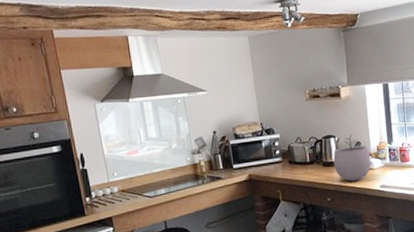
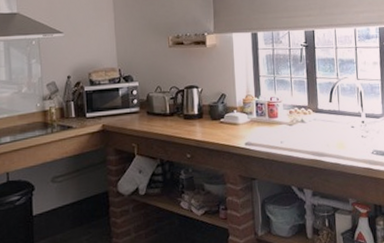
plant pot: present [333,134,371,182] -> none [195,85,237,137]

